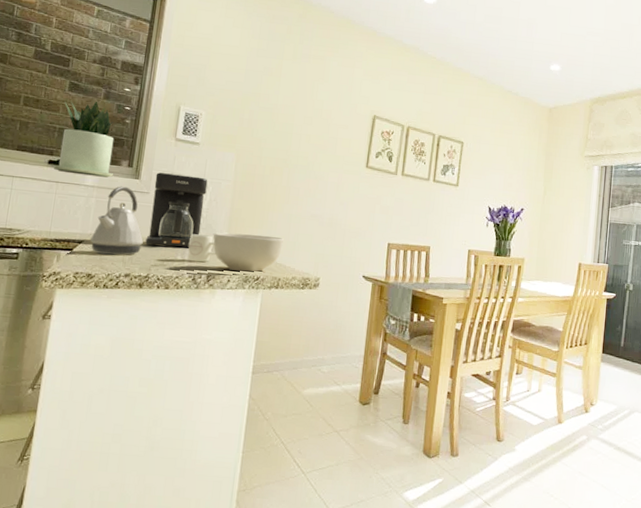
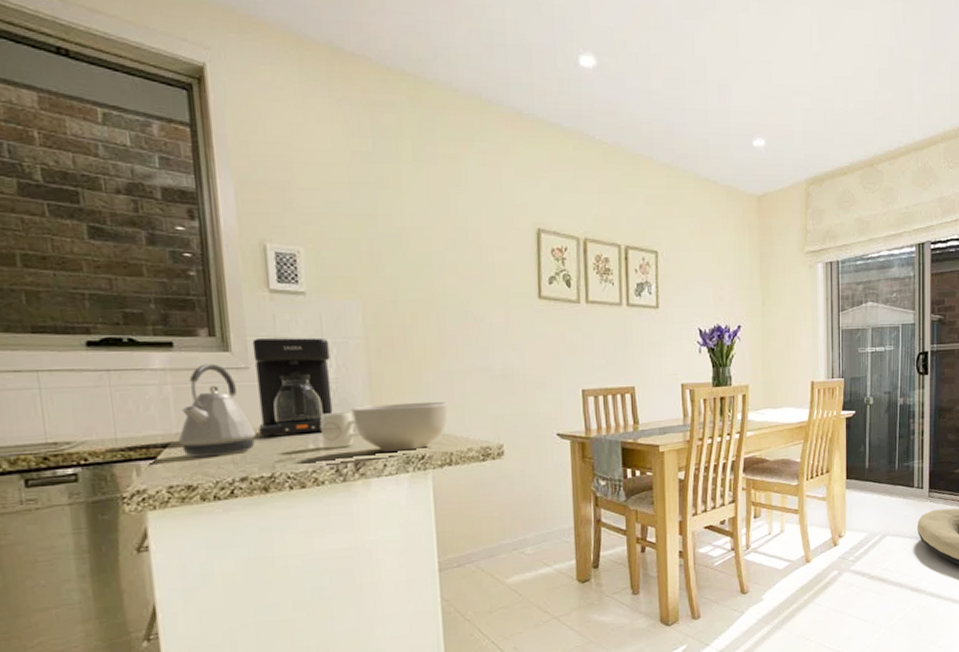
planter: present [52,101,115,178] -> none [88,250,191,357]

